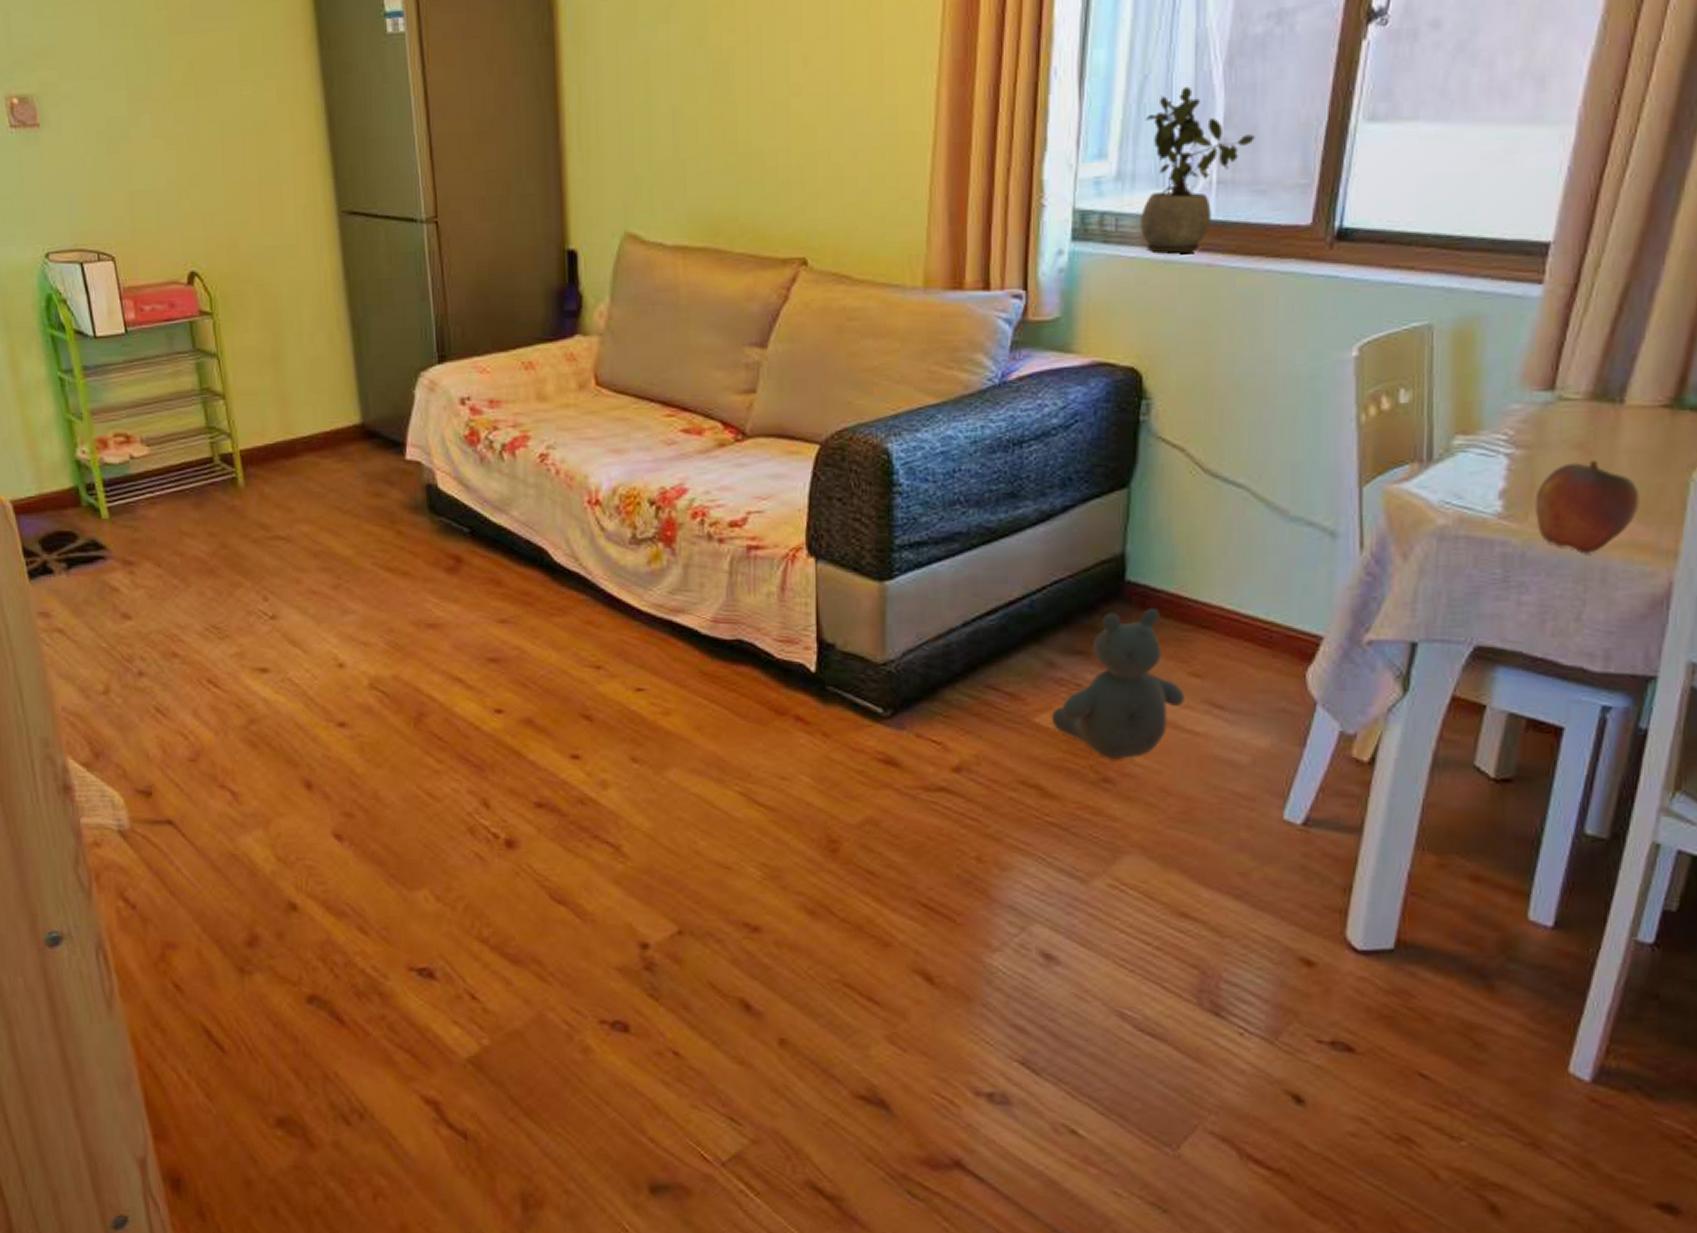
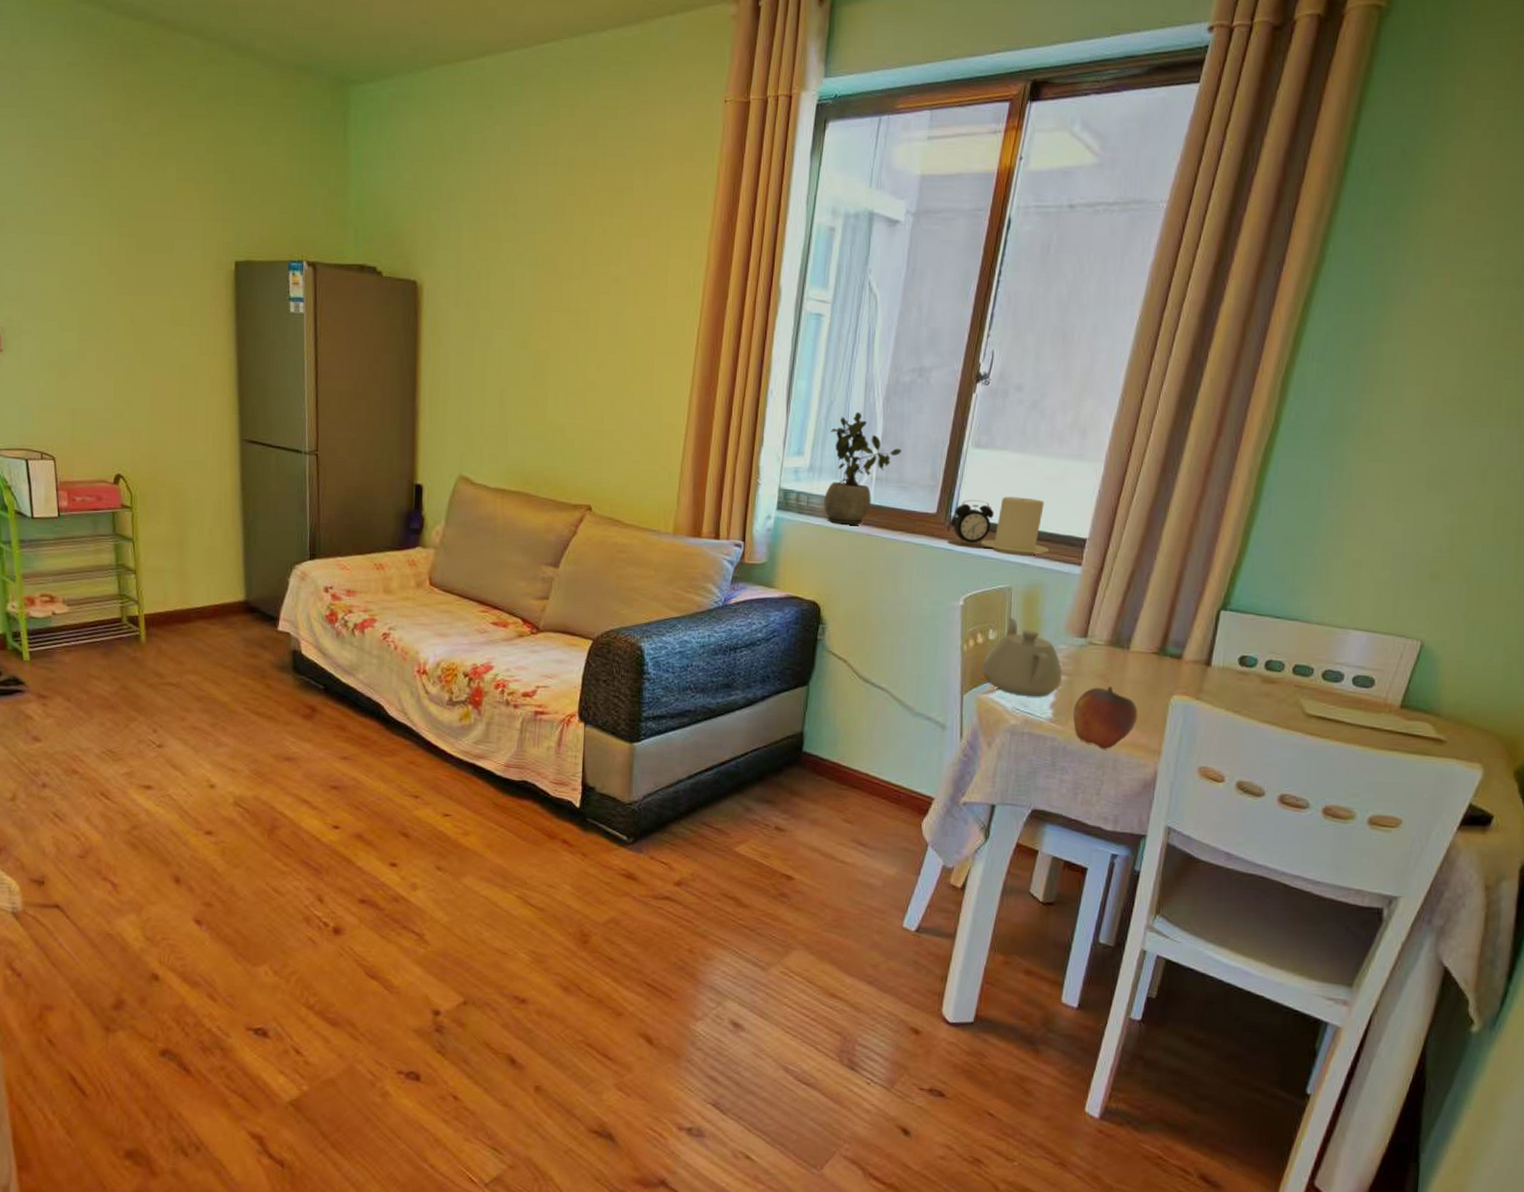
stuffed animal: present [1051,607,1185,760] -> none [746,771,840,881]
alarm clock: none [1330,199,1401,273] -> present [947,500,994,550]
candle: none [1383,188,1492,278] -> present [981,496,1050,557]
teapot: none [1389,369,1517,484] -> present [981,617,1063,698]

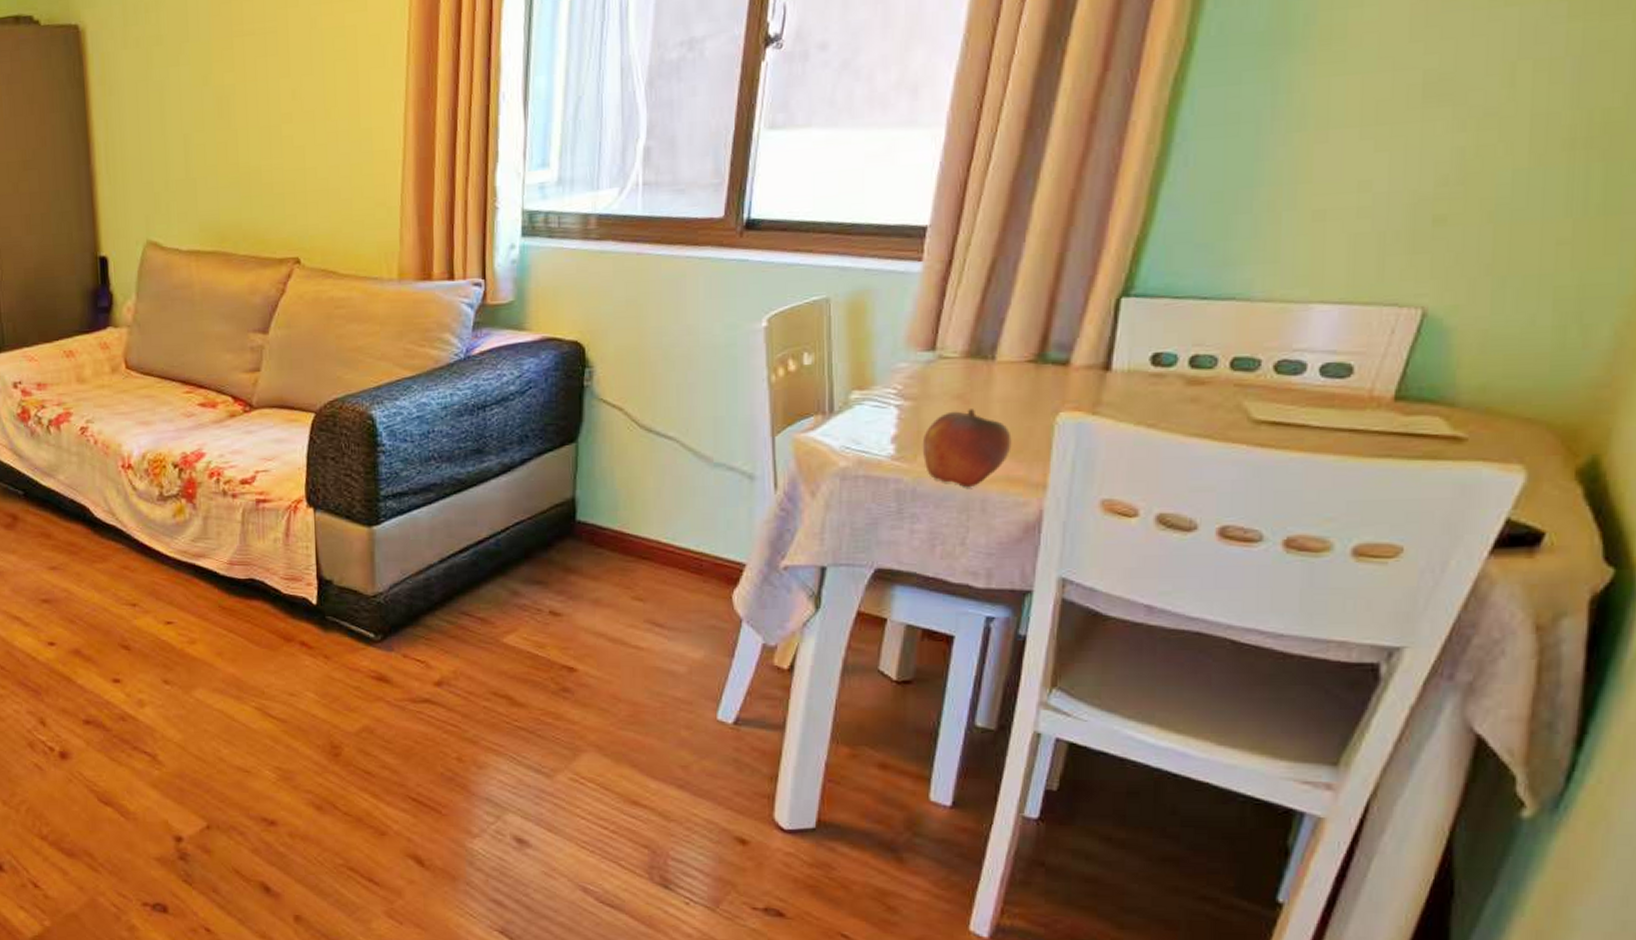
potted plant: present [824,412,902,526] -> none [579,104,673,247]
alarm clock: present [947,500,994,550] -> none [741,194,801,256]
candle: present [981,496,1050,557] -> none [785,183,878,259]
teapot: present [981,617,1063,698] -> none [796,335,906,431]

